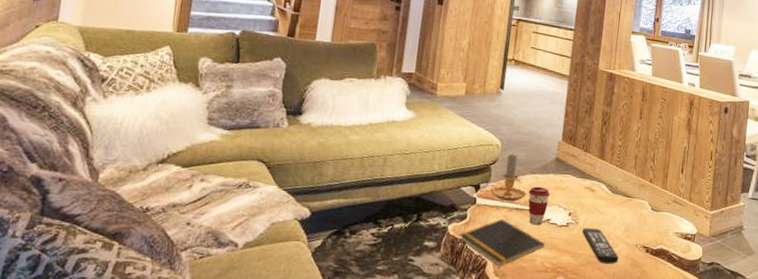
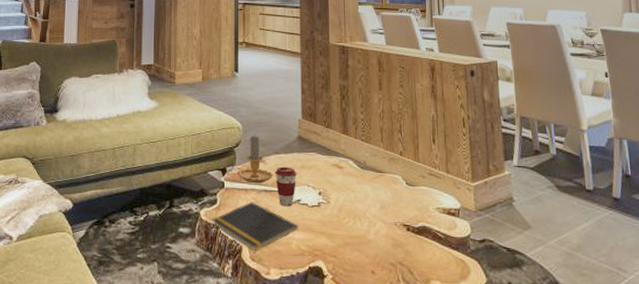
remote control: present [582,228,619,264] -> none [335,207,378,245]

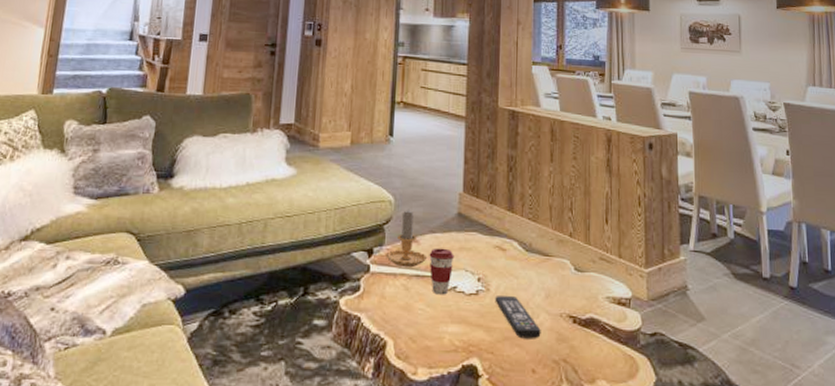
notepad: present [212,202,298,251] -> none [353,289,452,348]
remote control: none [335,207,378,245] -> present [495,296,541,339]

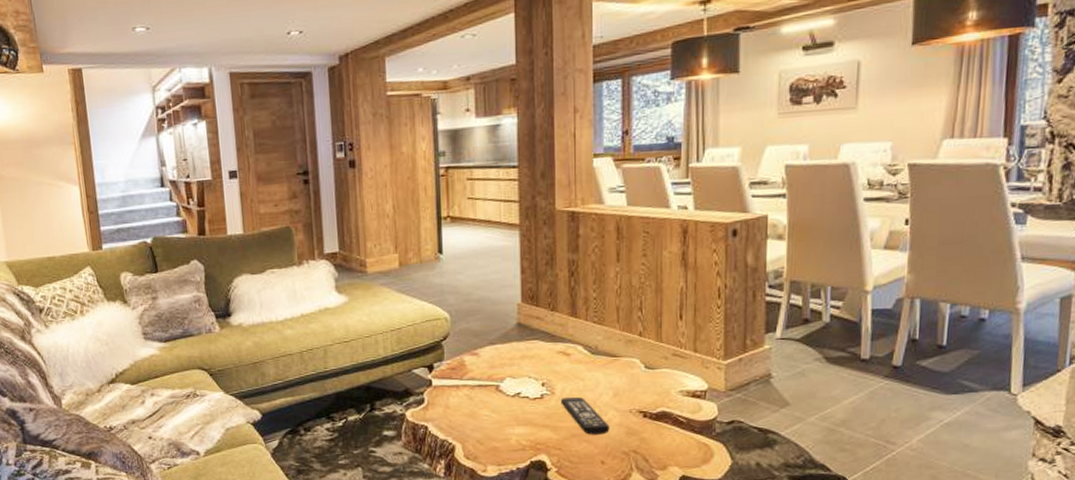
candle: present [386,209,428,268] -> none [446,324,489,379]
coffee cup: present [429,248,454,295] -> none [490,358,516,401]

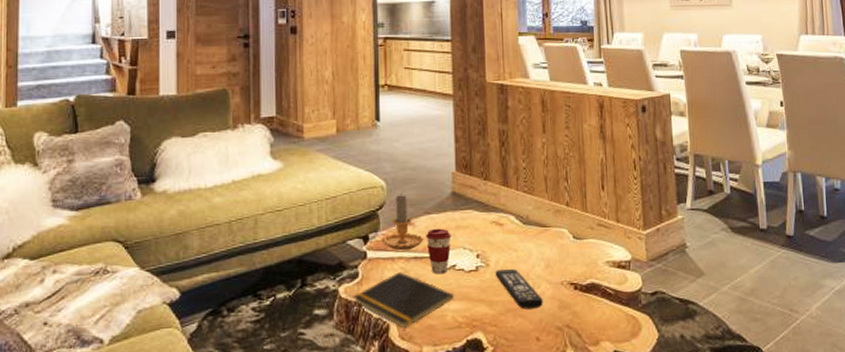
notepad: none [419,399,518,450] -> present [353,272,454,329]
candle: none [446,324,489,379] -> present [382,192,424,251]
coffee cup: none [490,358,516,401] -> present [426,228,452,275]

